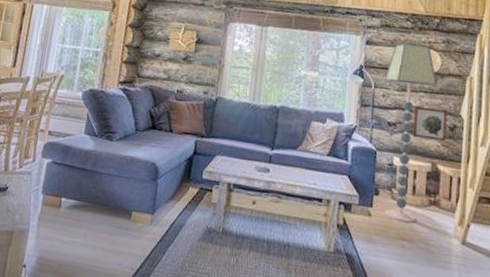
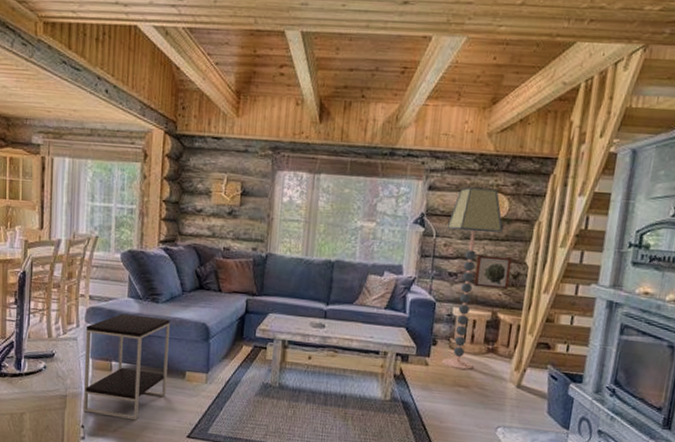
side table: none [28,149,122,262] -> present [83,313,170,421]

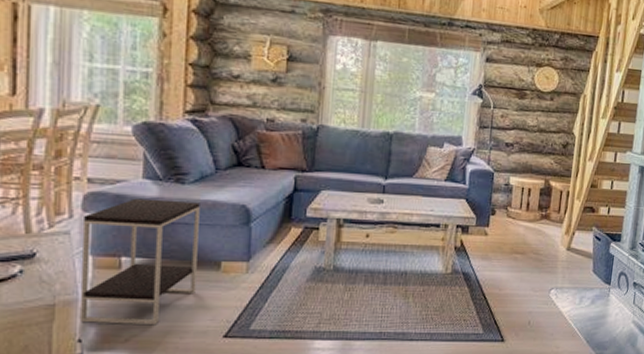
floor lamp: present [441,187,503,371] -> none [500,60,554,238]
wall art: present [474,255,512,290] -> none [528,125,562,158]

